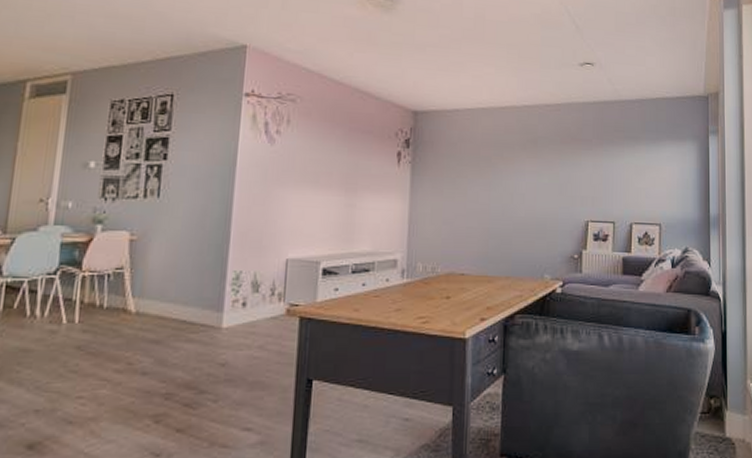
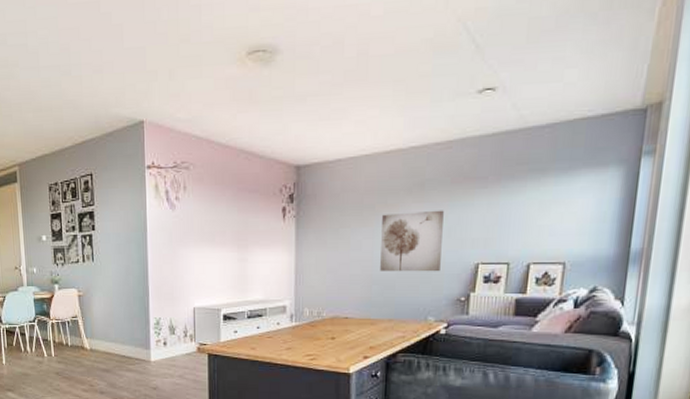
wall art: none [497,166,555,228] -> present [380,210,444,272]

